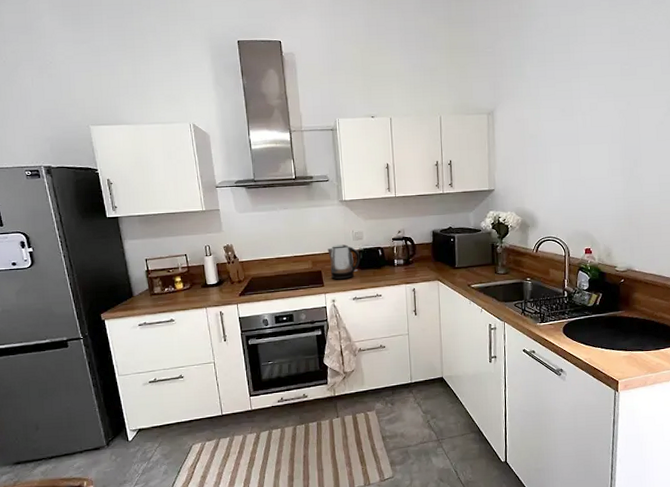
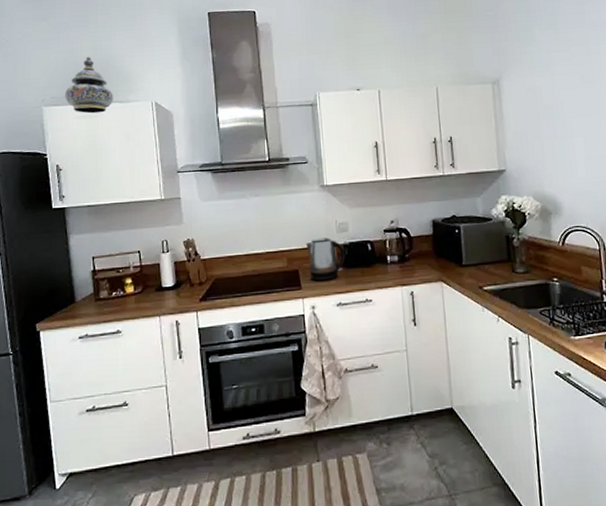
decorative jar: none [109,79,155,133] -> present [64,56,113,114]

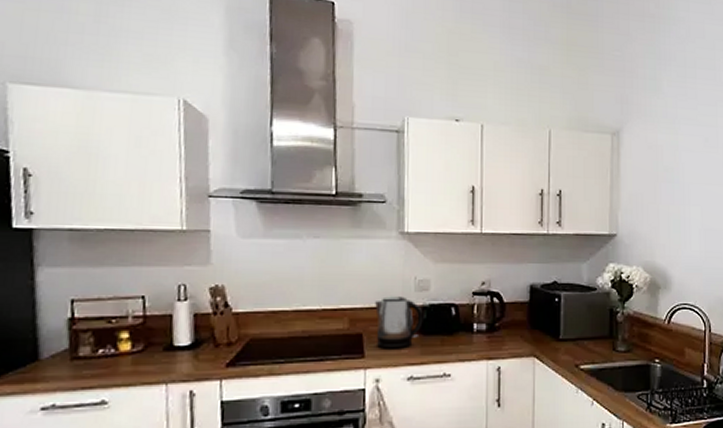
decorative jar: present [64,56,113,114] -> none [43,22,121,104]

